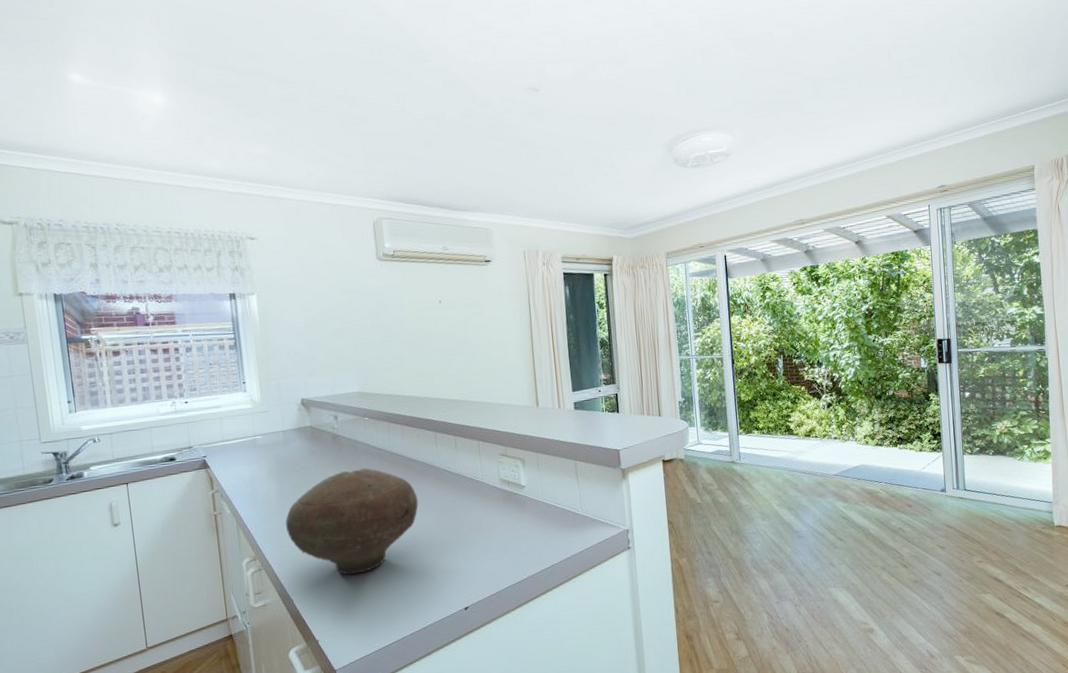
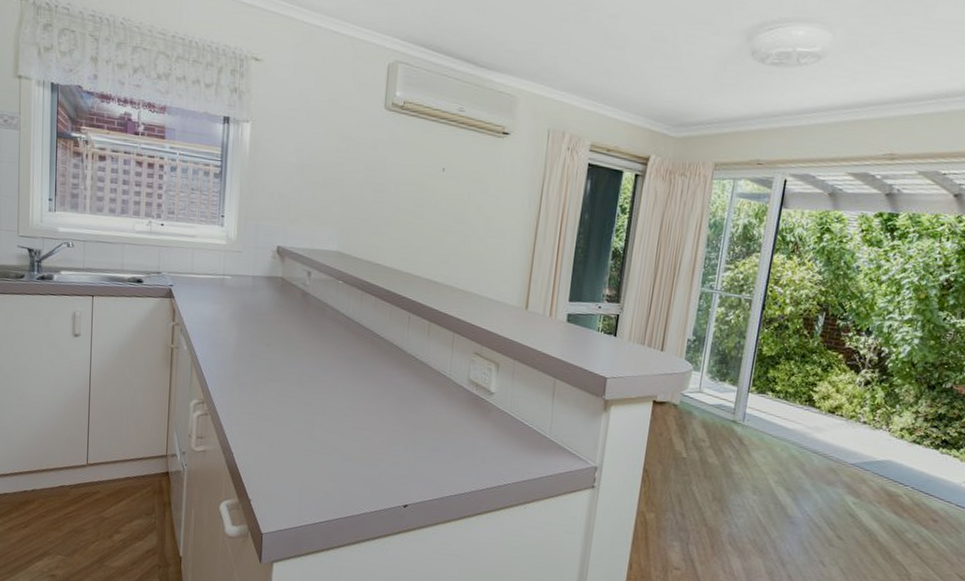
bowl: present [285,468,419,575] -> none [238,333,378,443]

